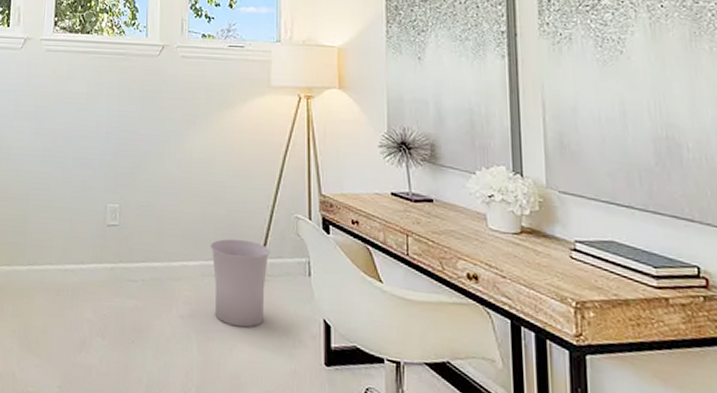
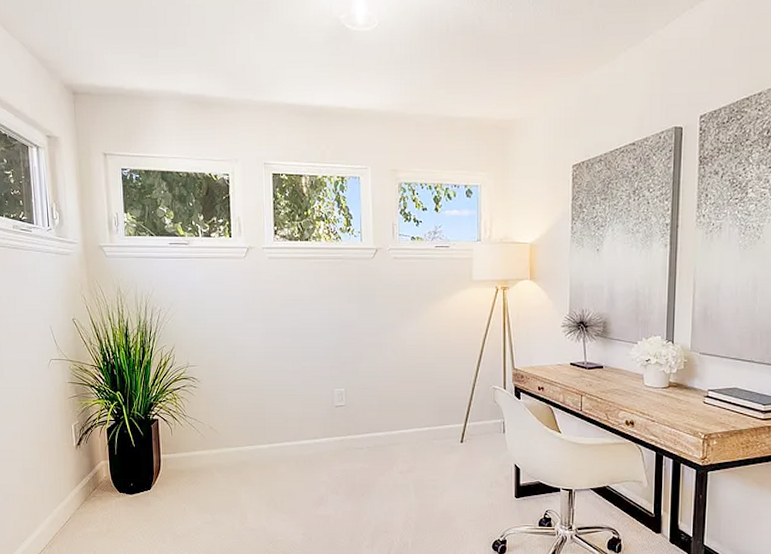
waste bin: present [211,239,270,328] -> none [424,409,472,476]

